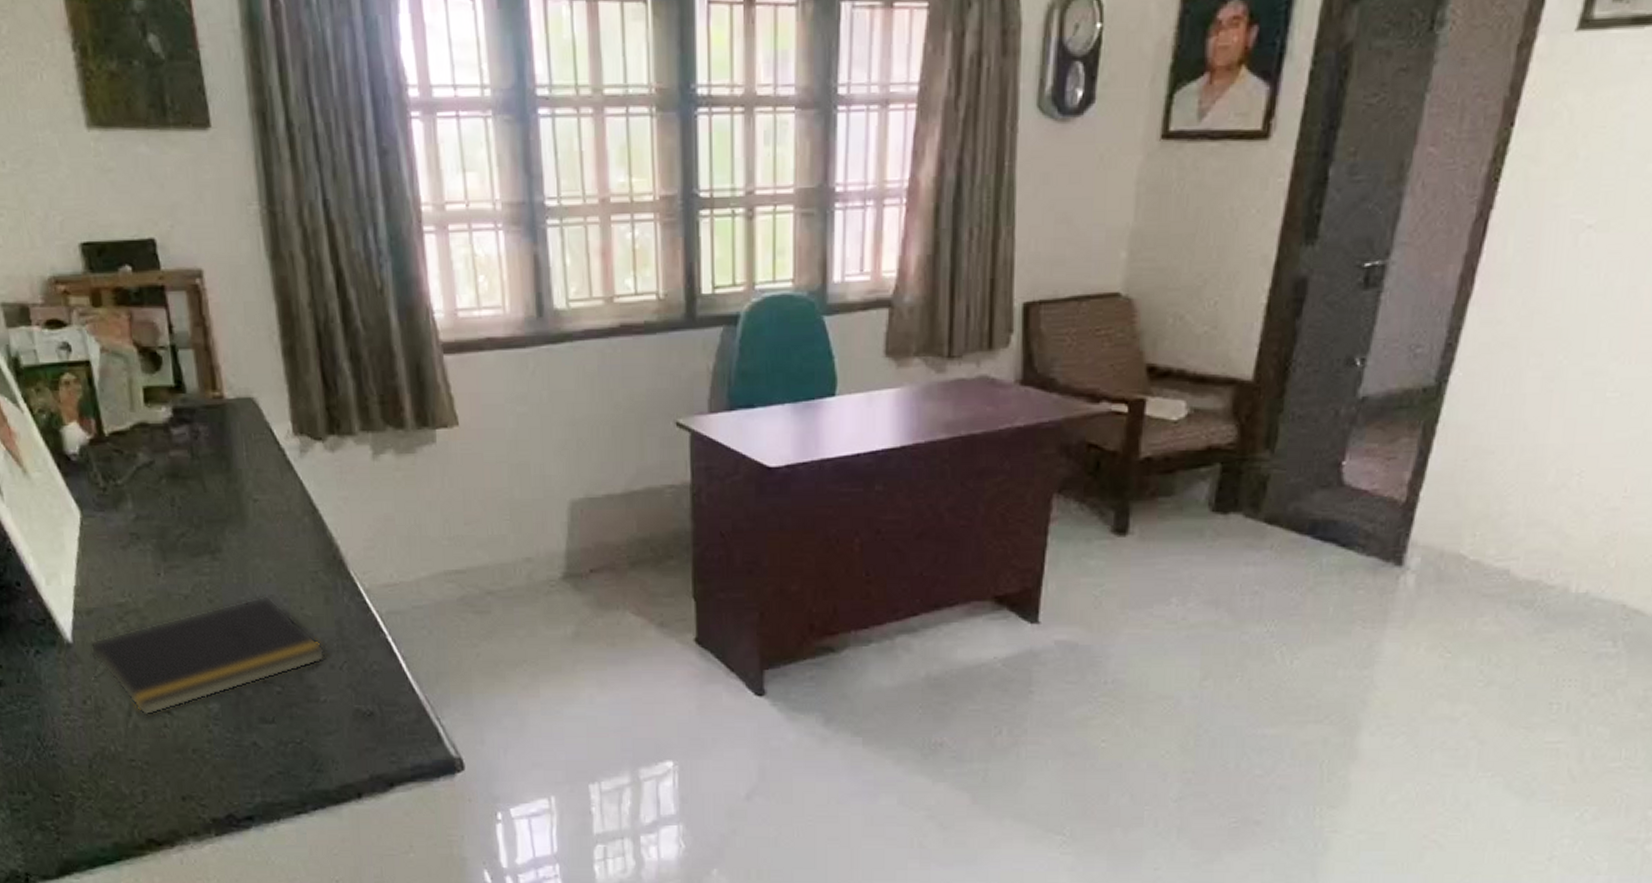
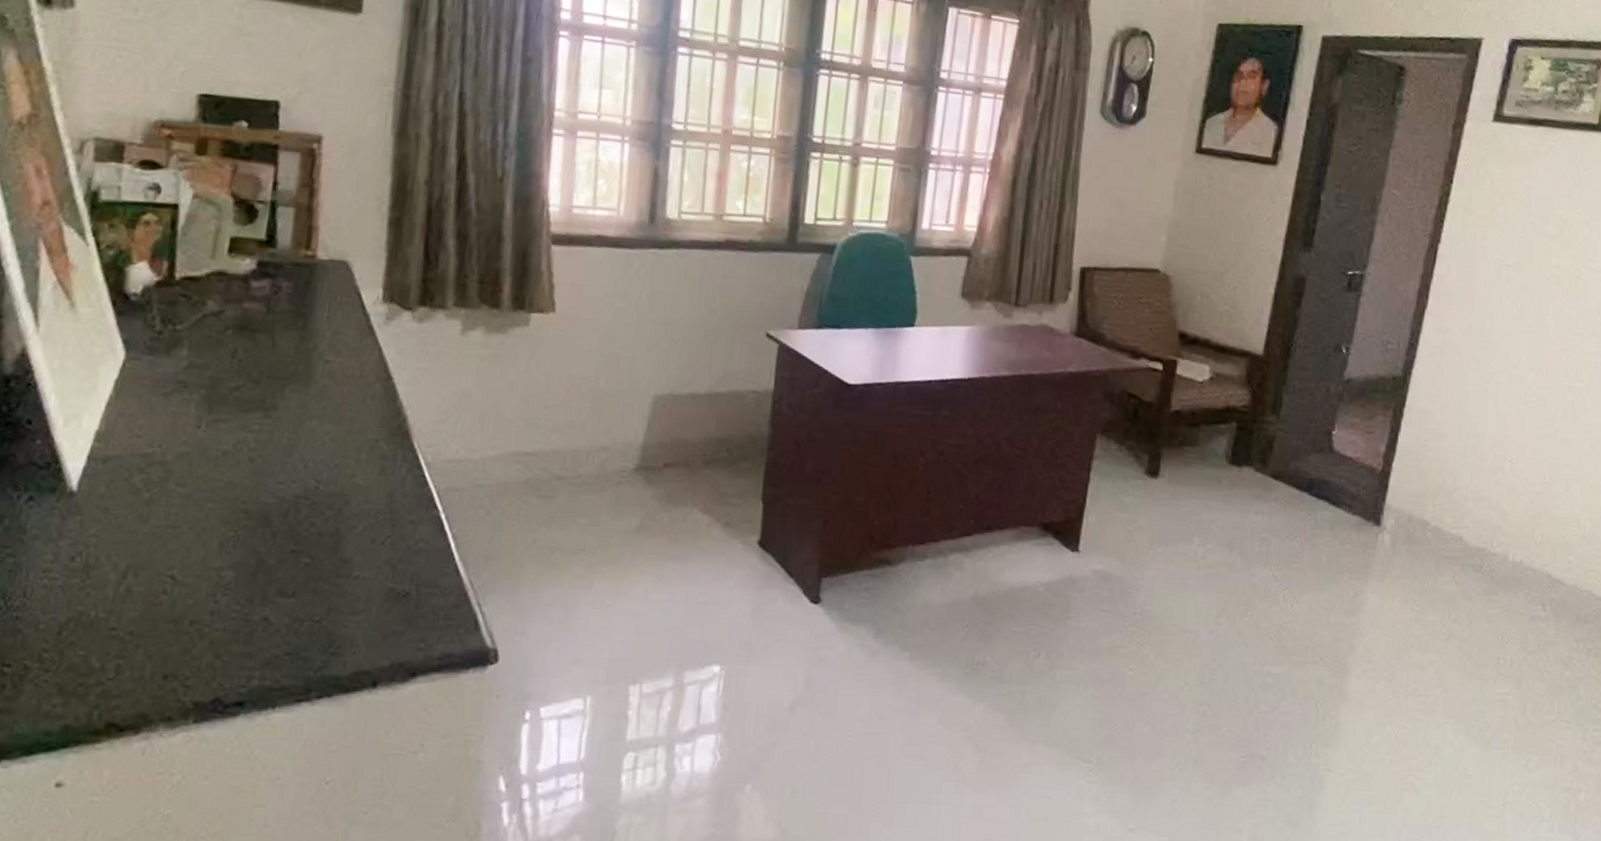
notepad: present [89,595,326,717] -> none [92,458,370,581]

